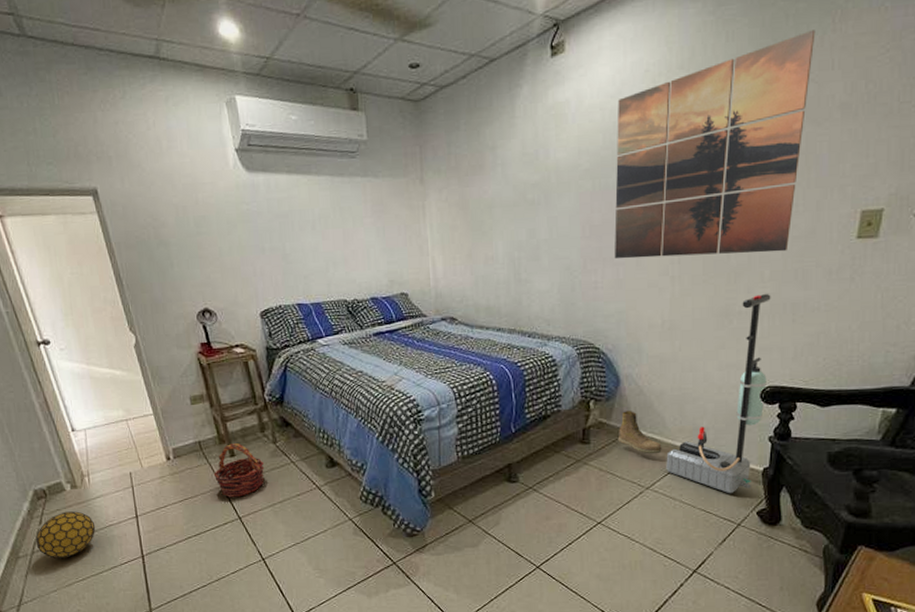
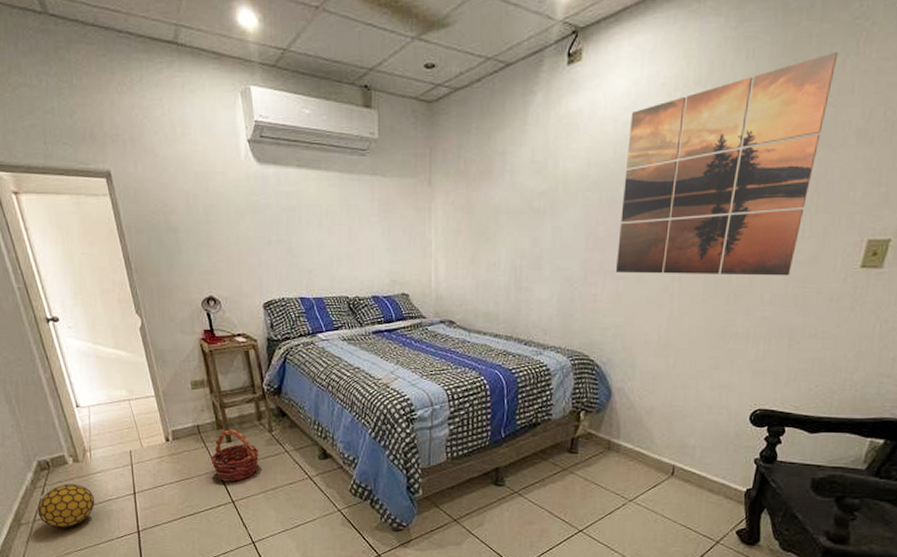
boot cleaning station: present [617,293,771,494] -> none [605,316,769,512]

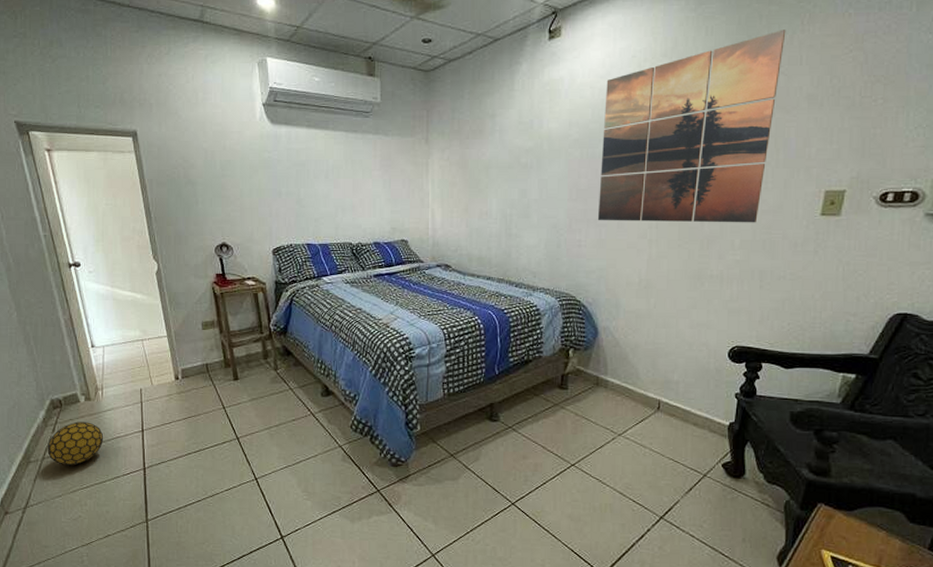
basket: present [210,430,260,481] -> none [217,368,265,418]

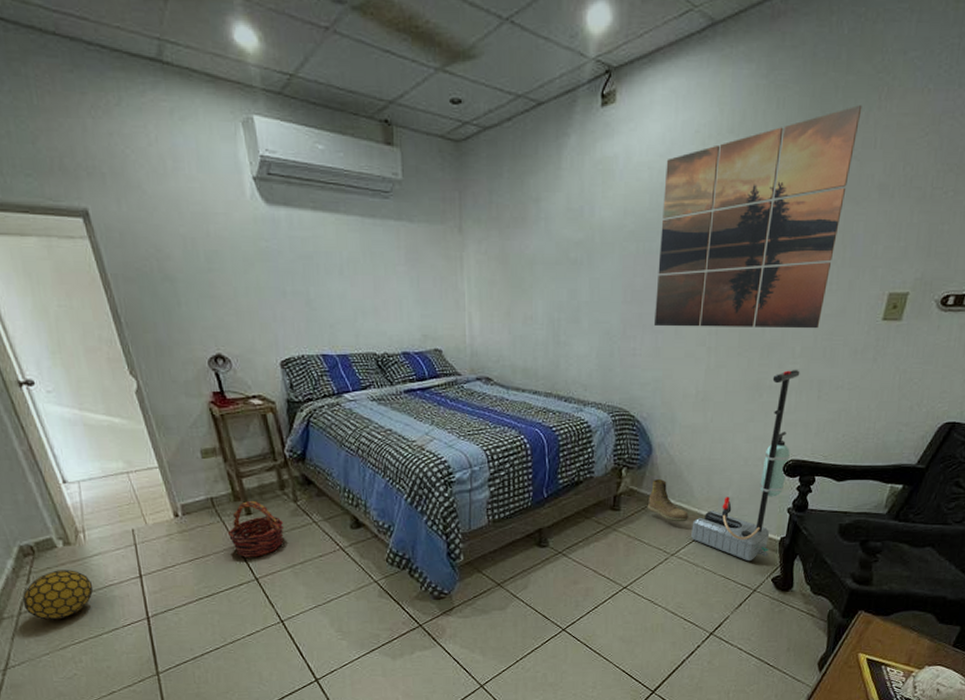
basket: none [217,368,265,418] -> present [227,501,285,557]
boot cleaning station: none [593,260,741,446] -> present [647,369,800,562]

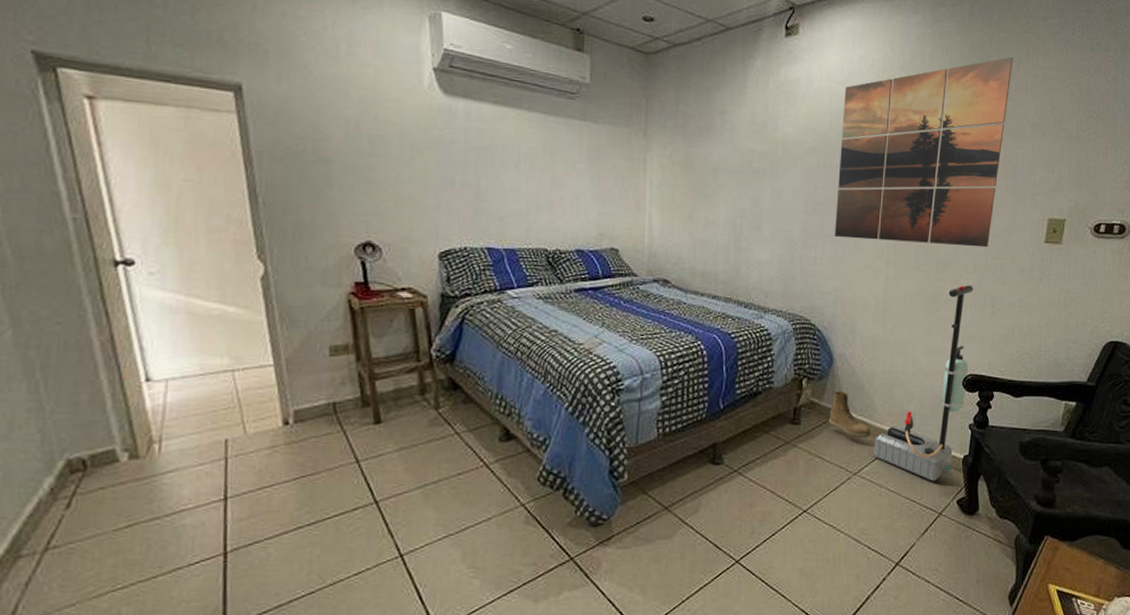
decorative ball: present [22,570,94,620] -> none [54,490,158,558]
basket: present [227,501,285,557] -> none [347,407,420,475]

